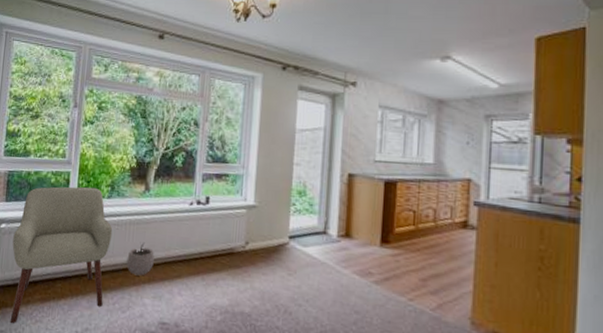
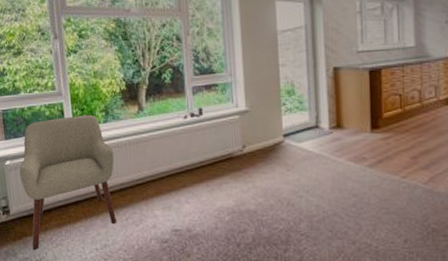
plant pot: present [126,242,155,276] -> none [132,159,158,191]

